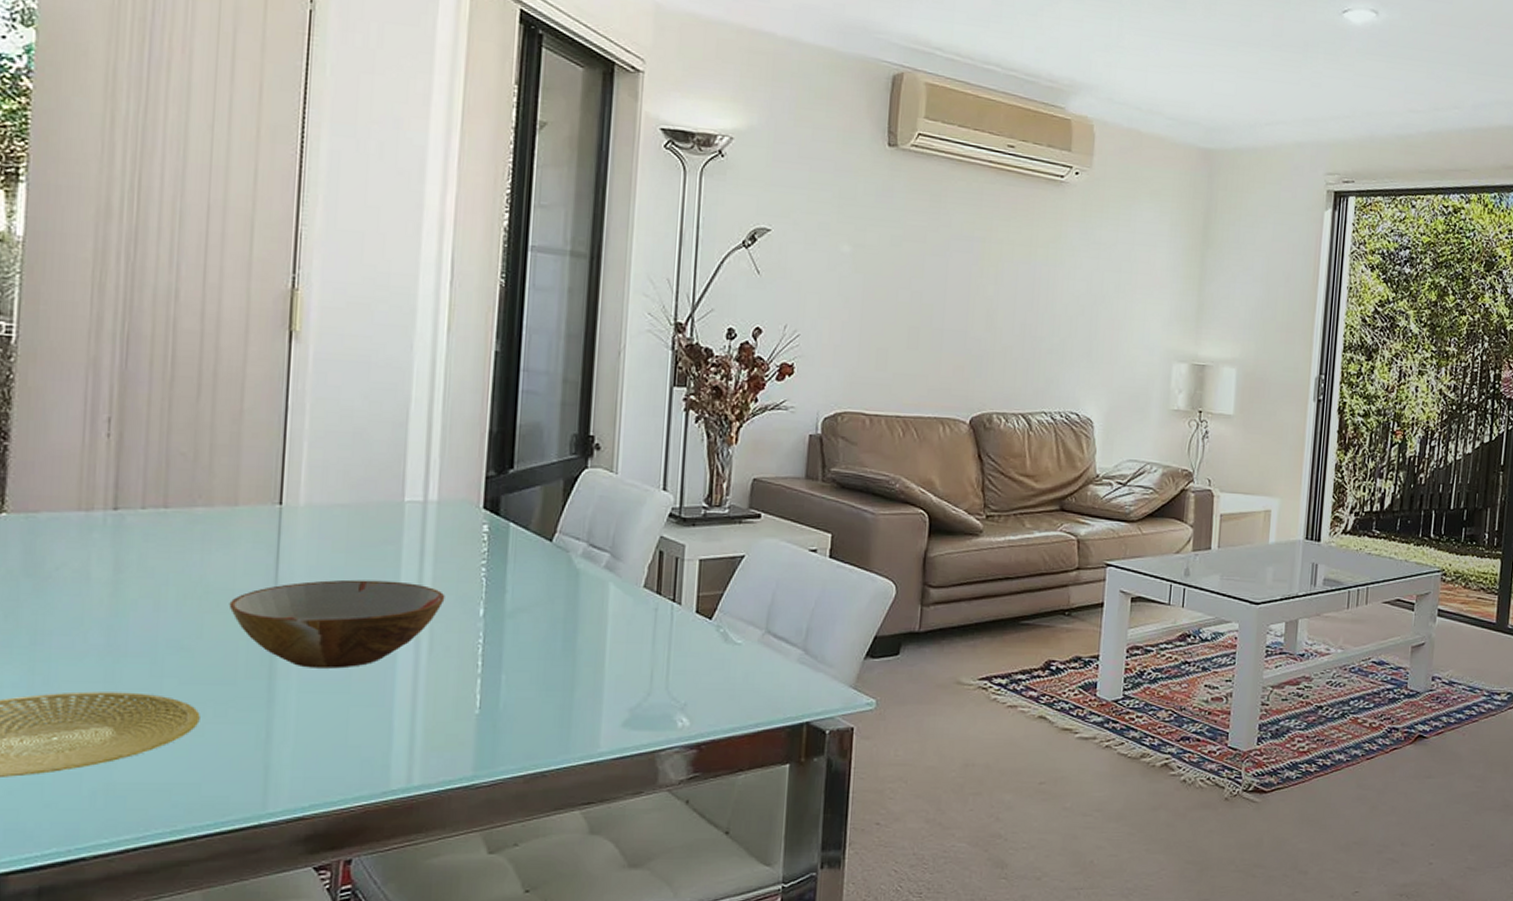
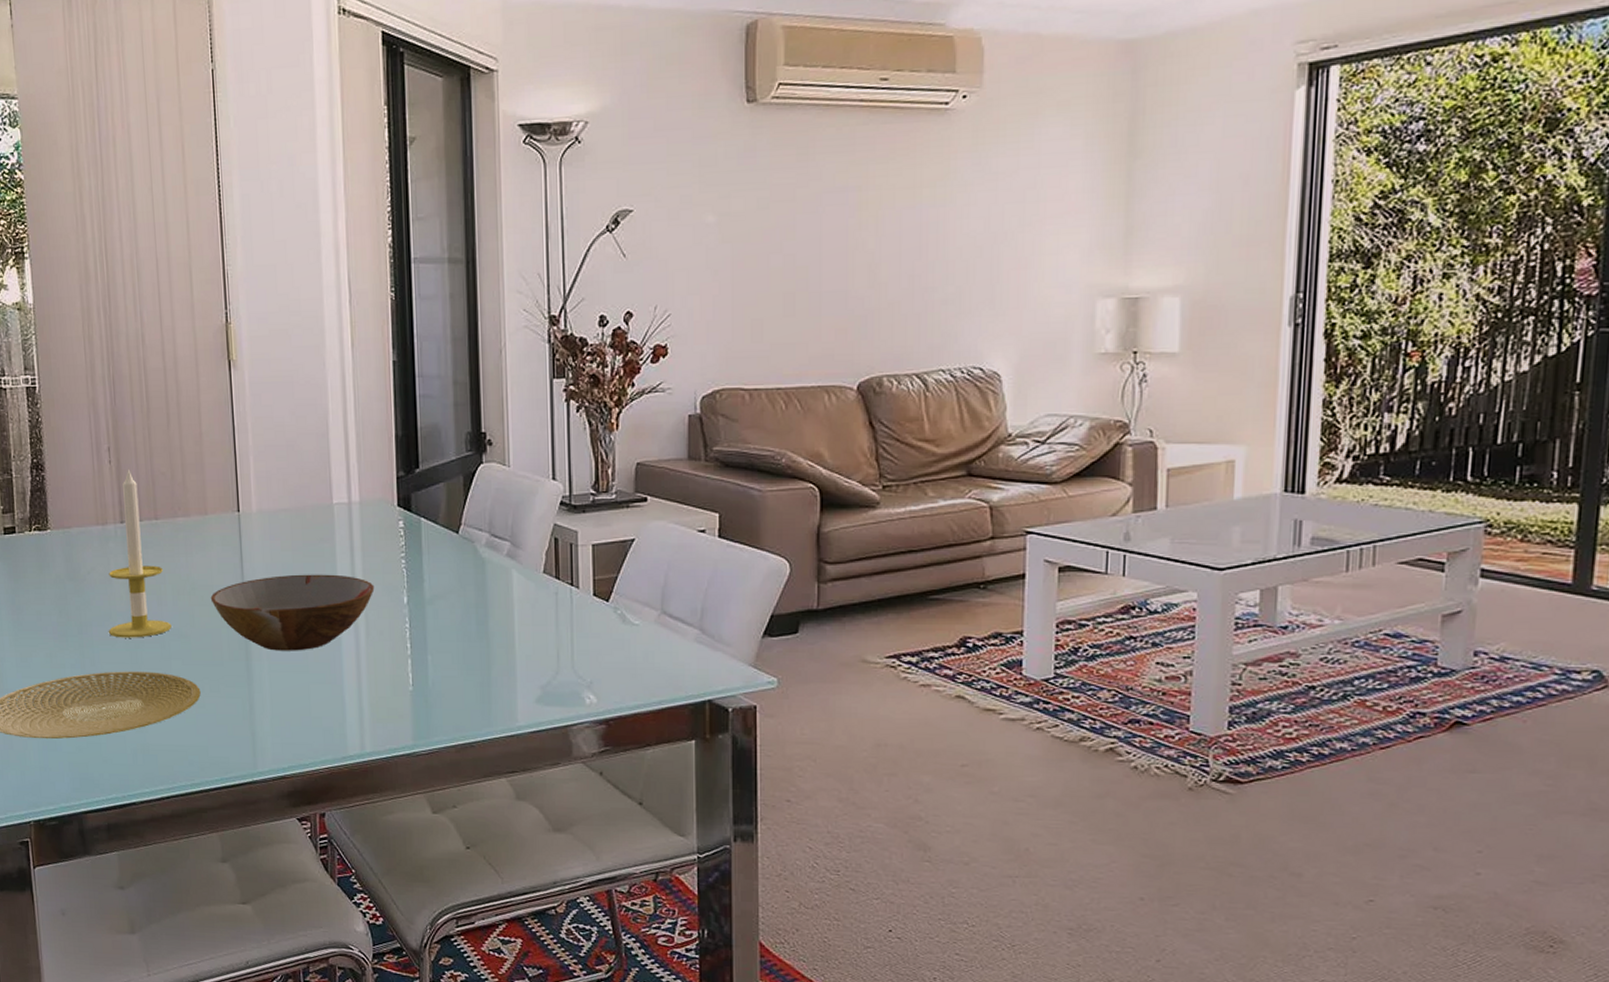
candle: none [75,444,170,651] -> present [108,468,172,638]

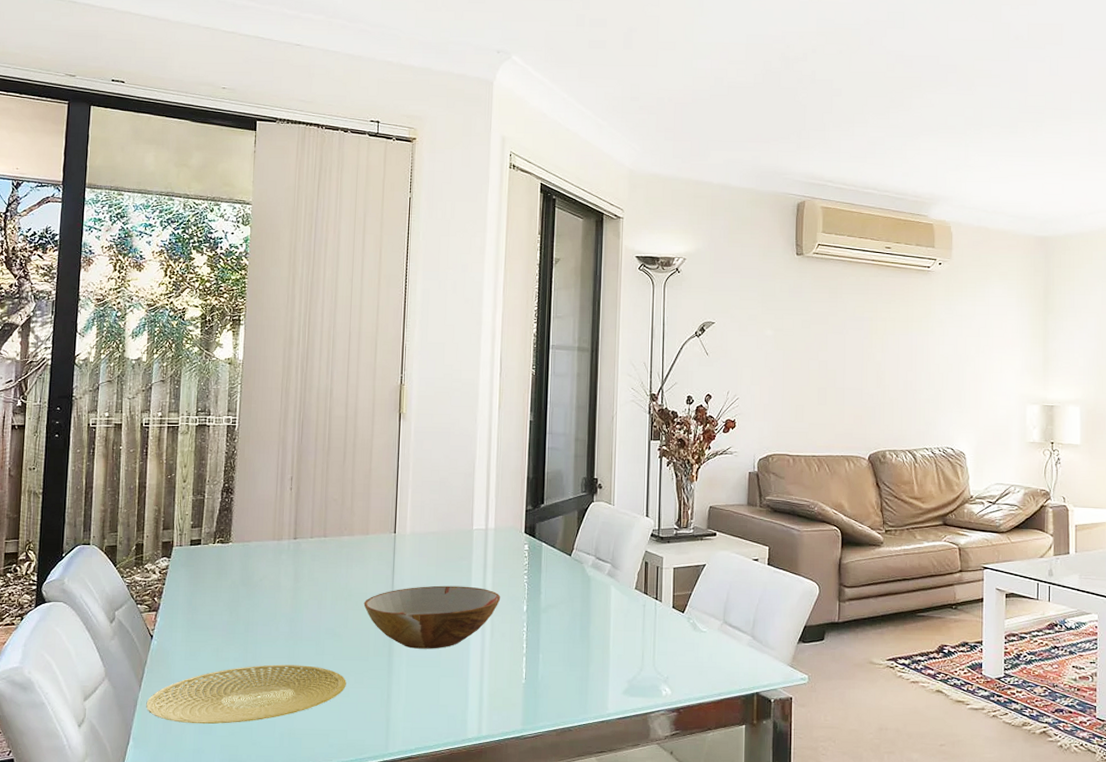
candle: present [108,468,172,638] -> none [271,494,328,636]

